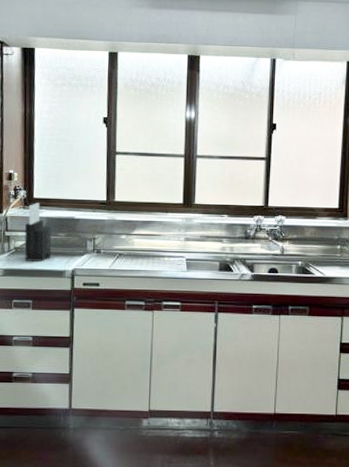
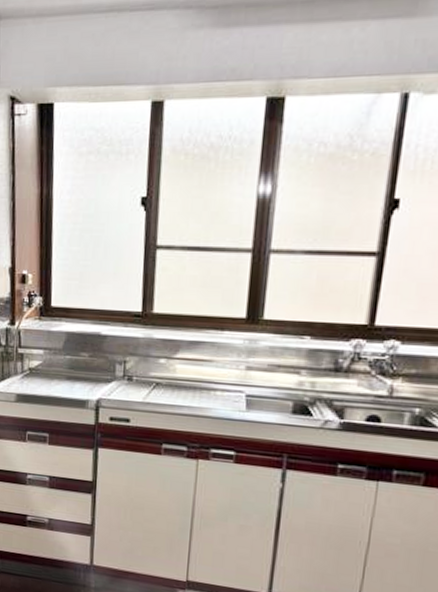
knife block: present [24,203,52,262] -> none [40,313,73,387]

